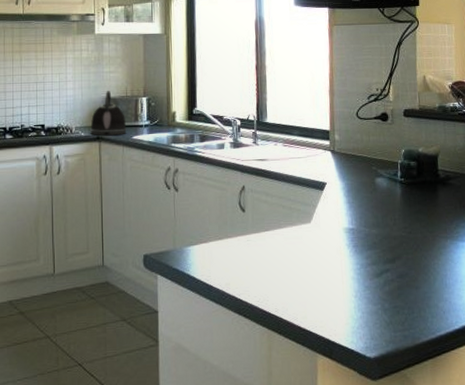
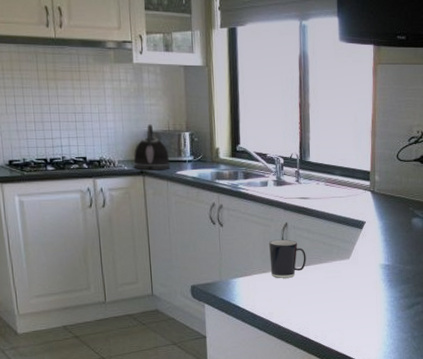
mug: none [226,203,265,245] -> present [269,239,306,278]

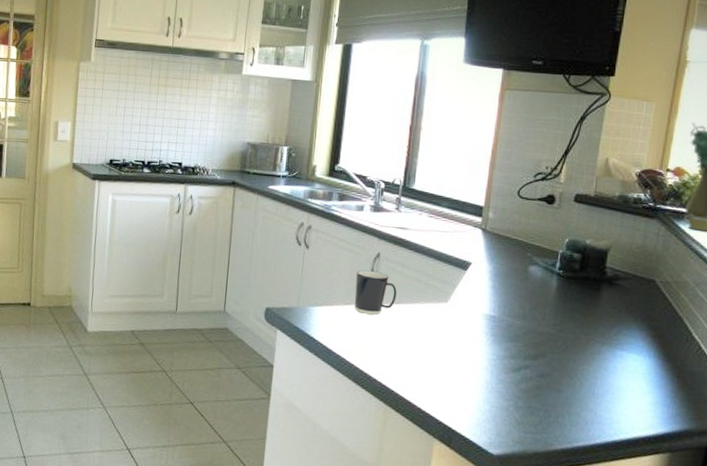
kettle: present [133,124,171,170] -> none [226,135,264,183]

